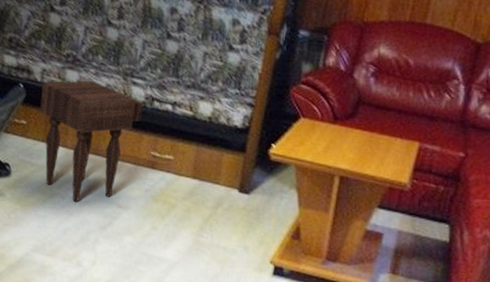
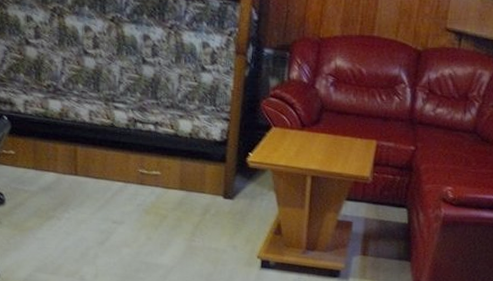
nightstand: present [40,80,143,202] -> none [26,108,126,222]

